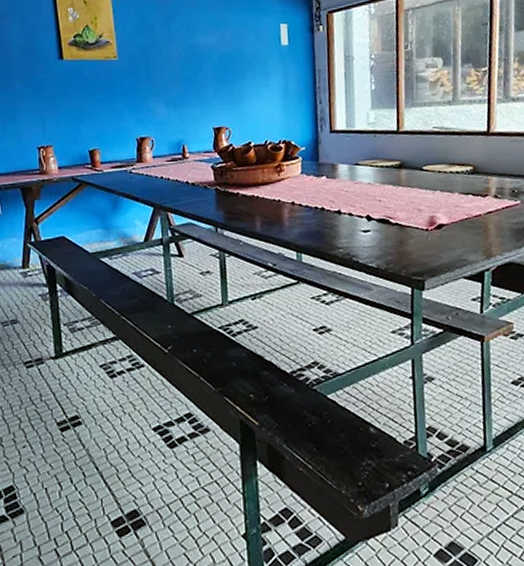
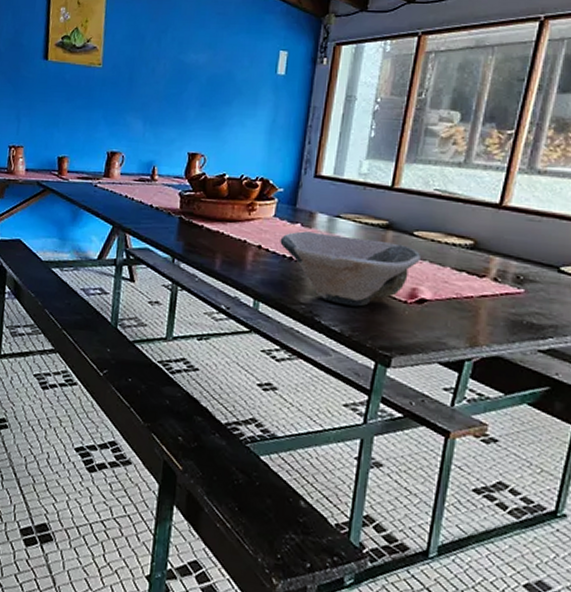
ceramic bowl: none [310,179,433,243] -> present [280,231,421,307]

